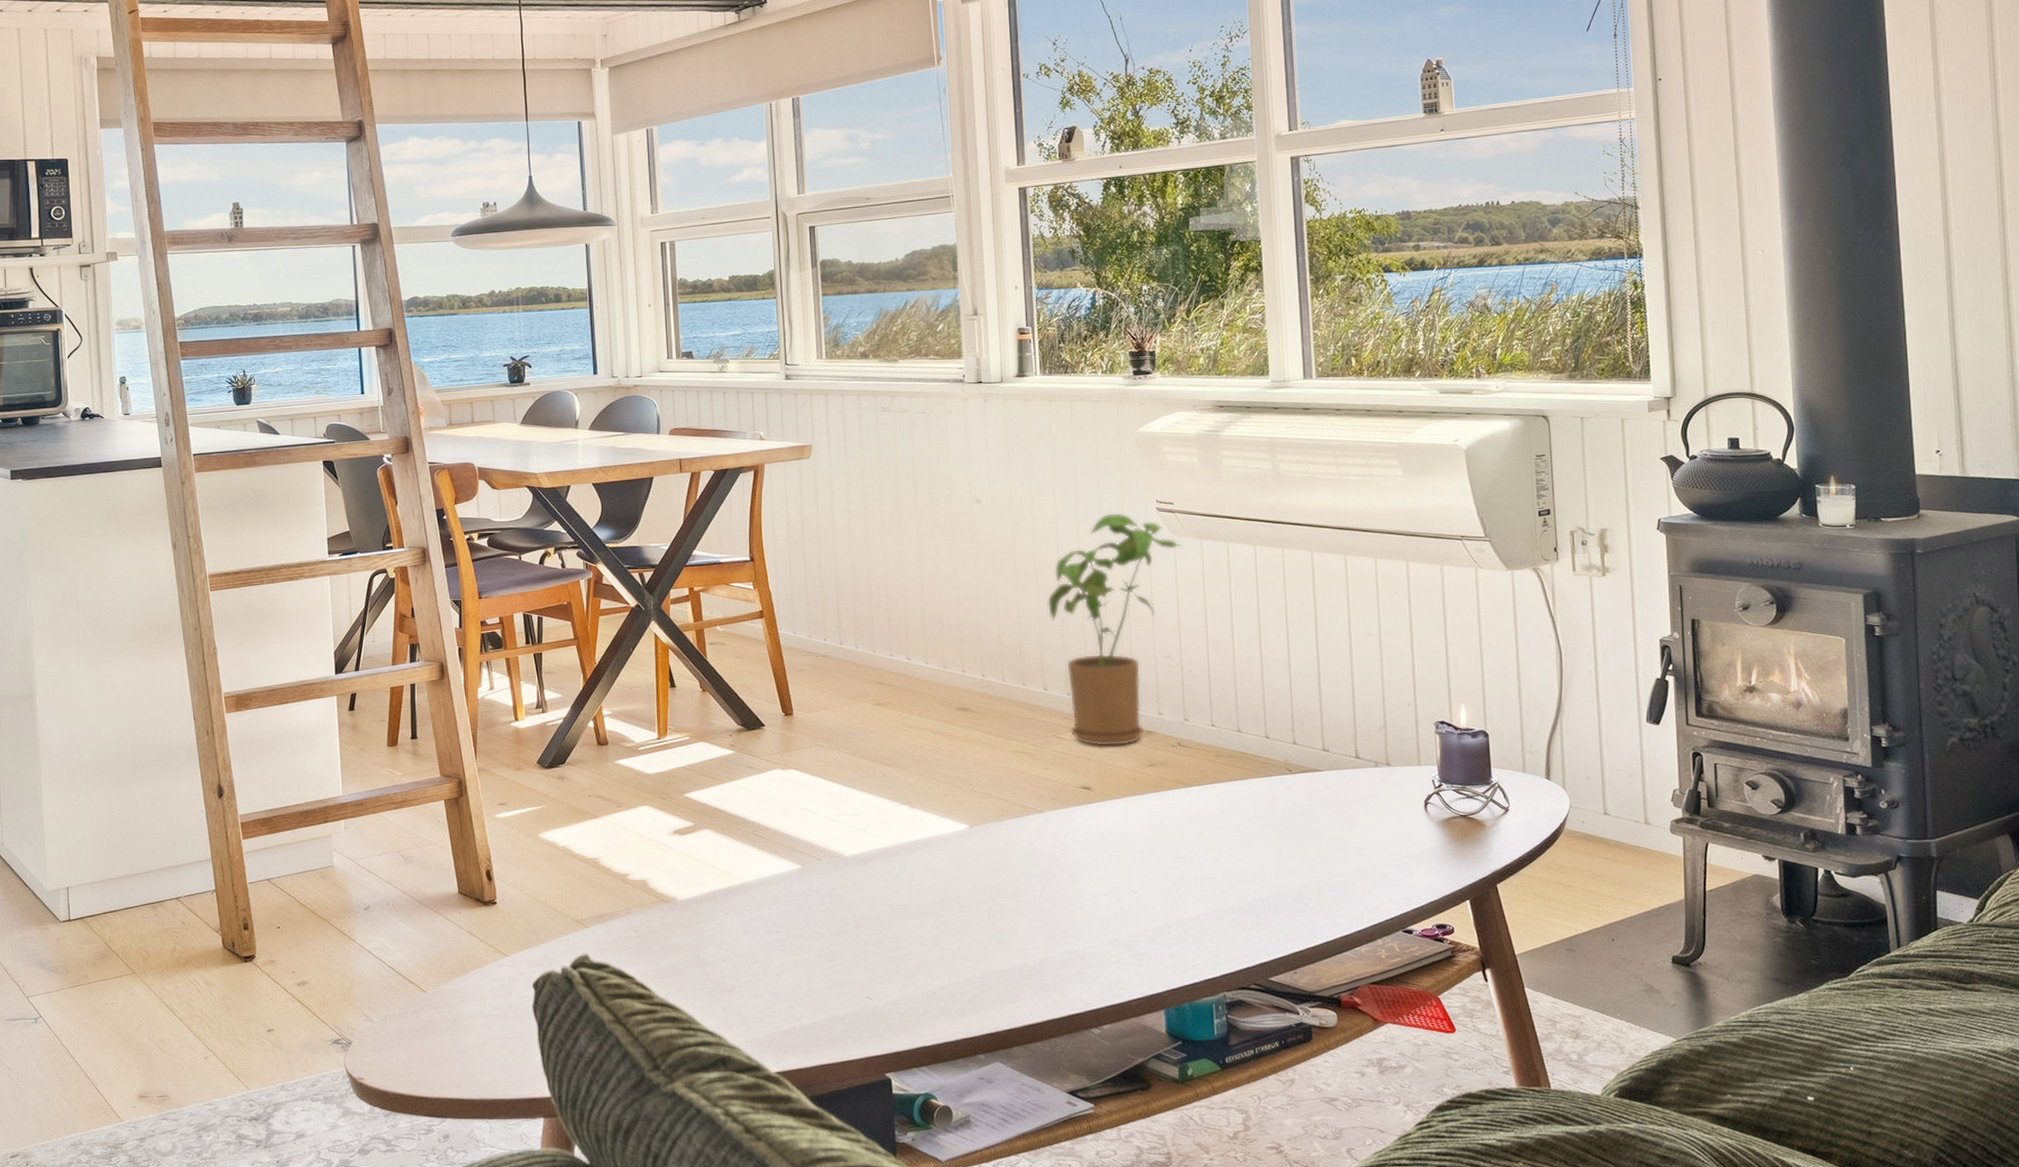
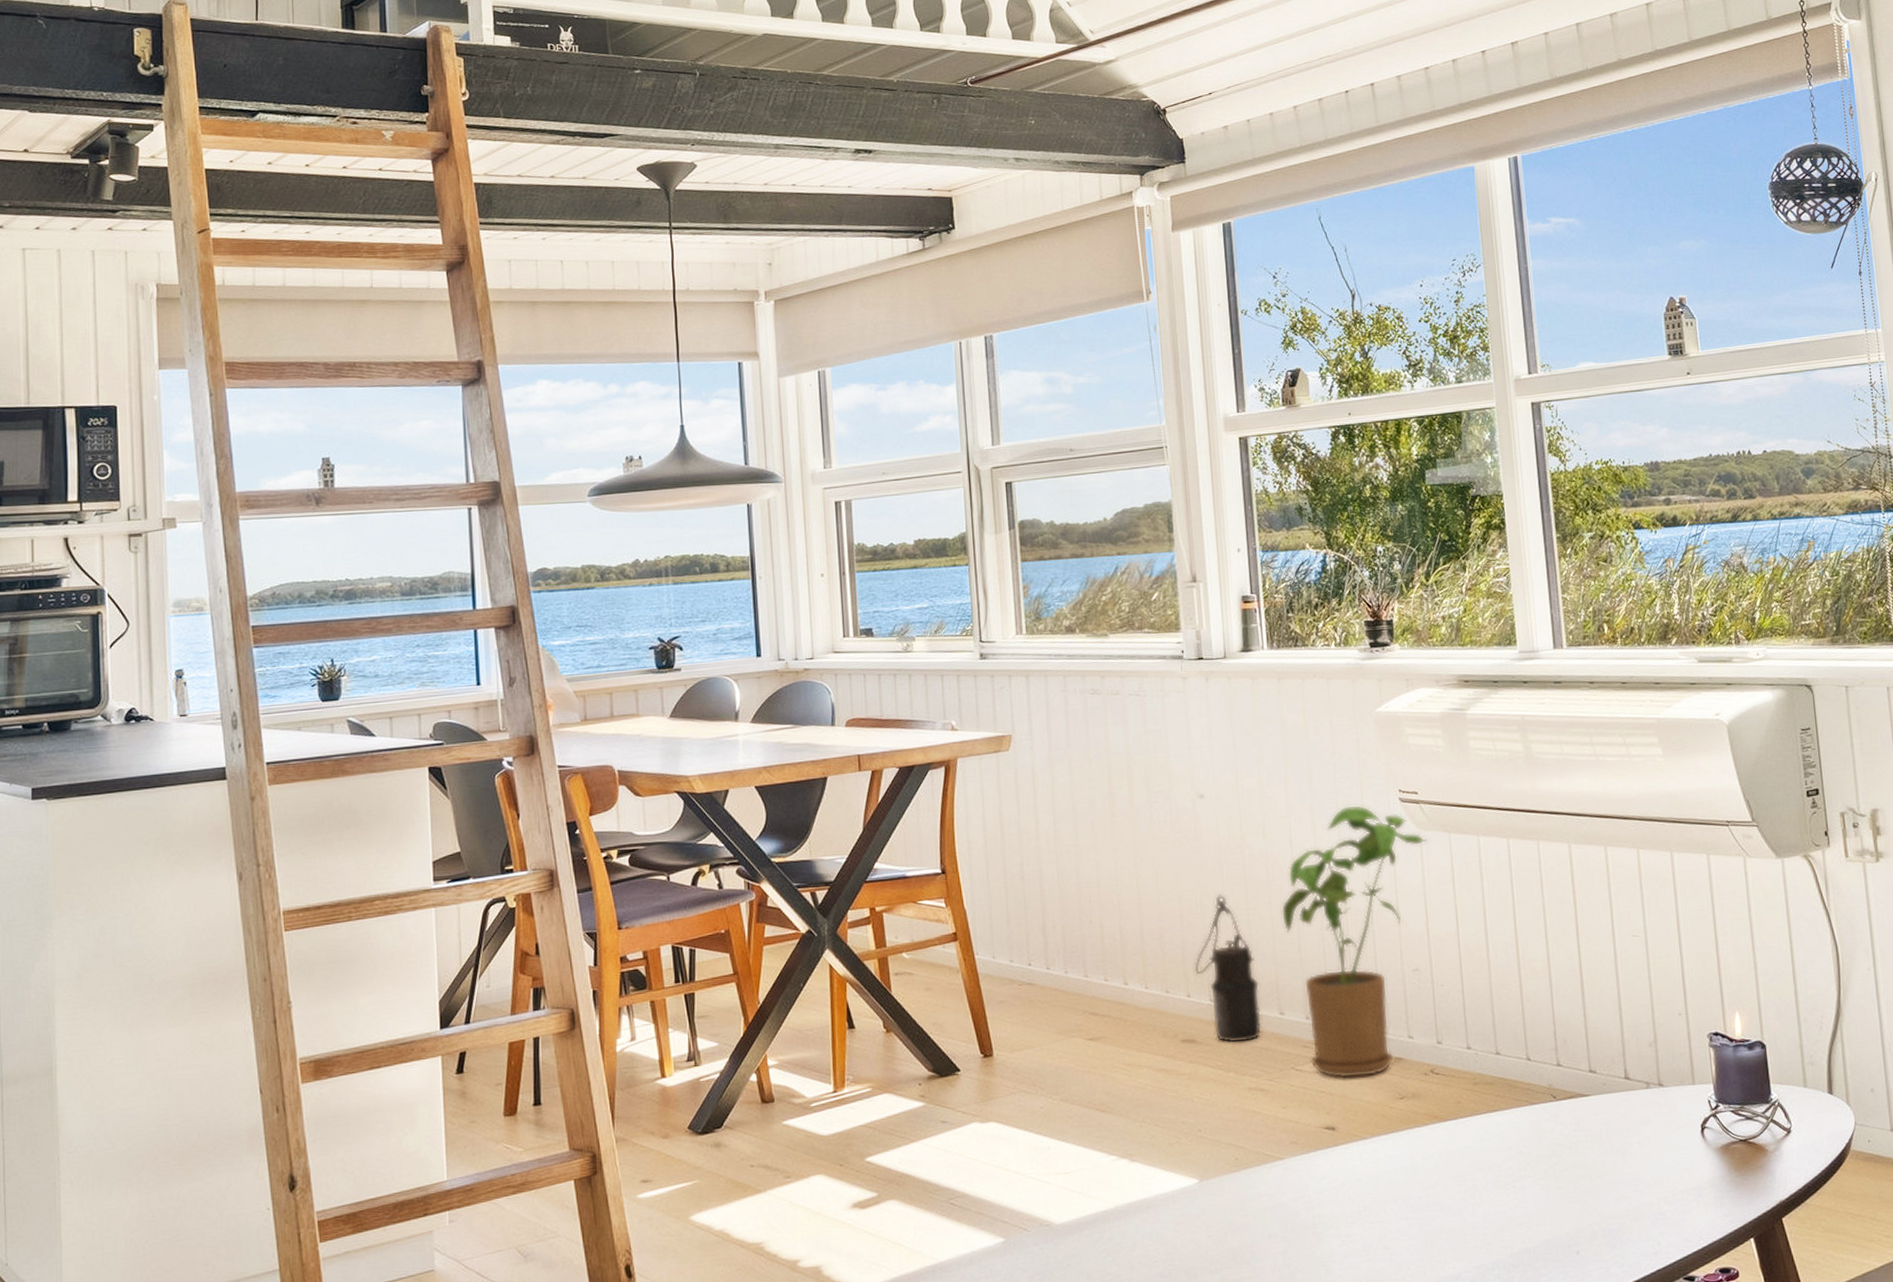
lantern: none [969,586,1028,713] -> present [1194,895,1262,1044]

